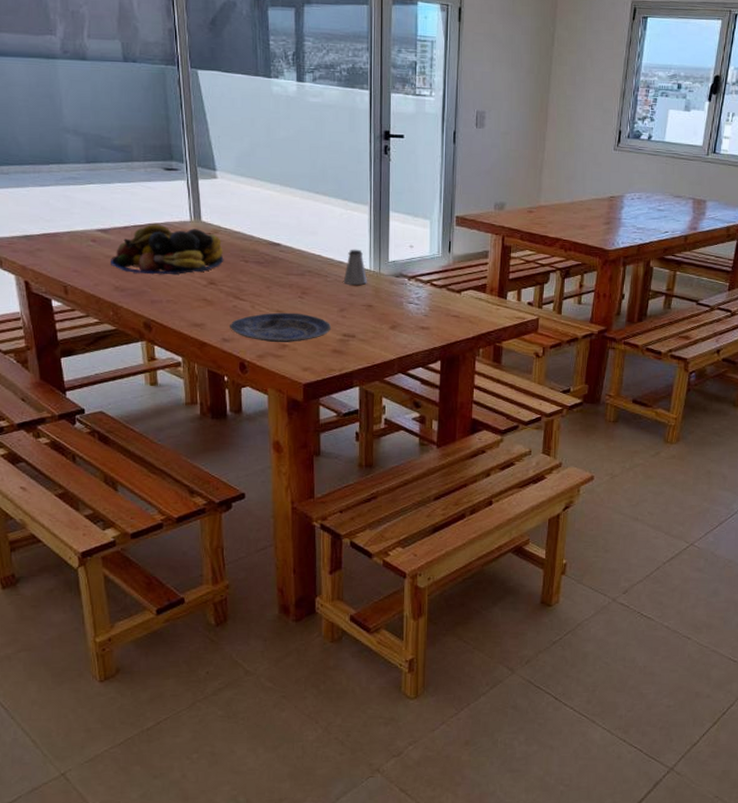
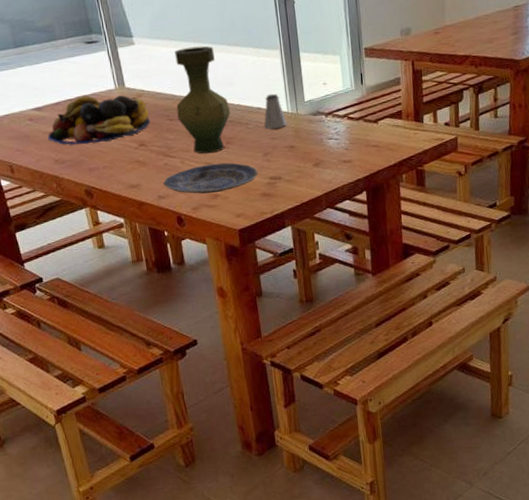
vase: none [253,189,311,302] -> present [175,45,231,154]

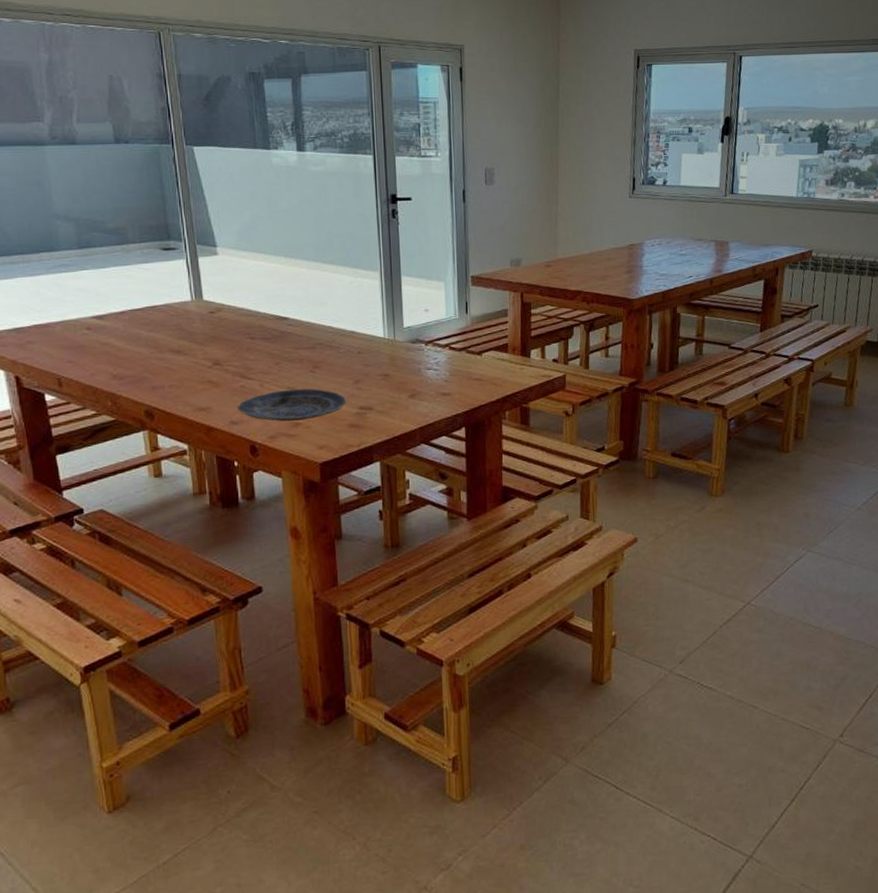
fruit bowl: present [48,95,151,145] -> none [107,306,229,360]
vase: present [175,45,231,154] -> none [260,261,321,378]
saltshaker: present [264,93,288,129] -> none [357,317,383,354]

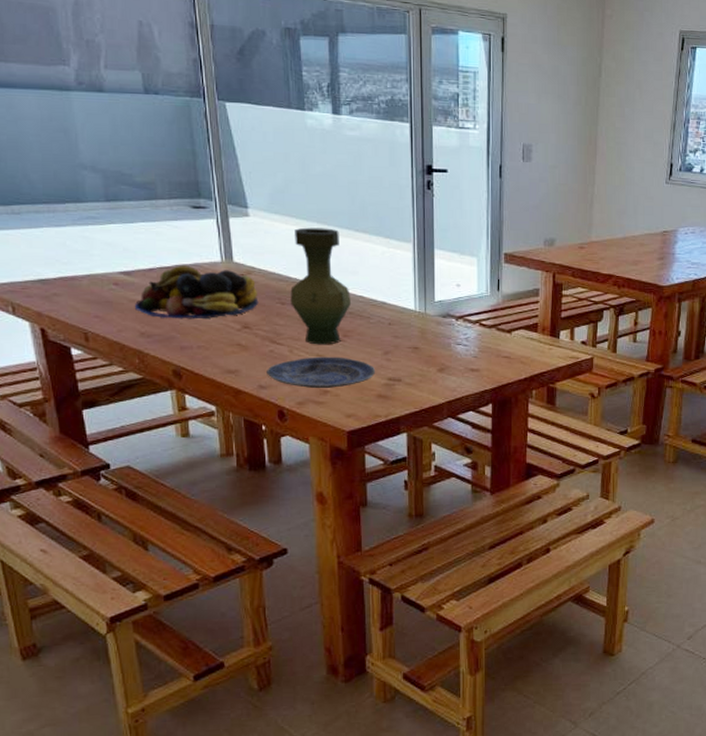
fruit bowl: none [107,306,229,360] -> present [135,265,259,319]
vase: none [260,261,321,378] -> present [290,227,352,345]

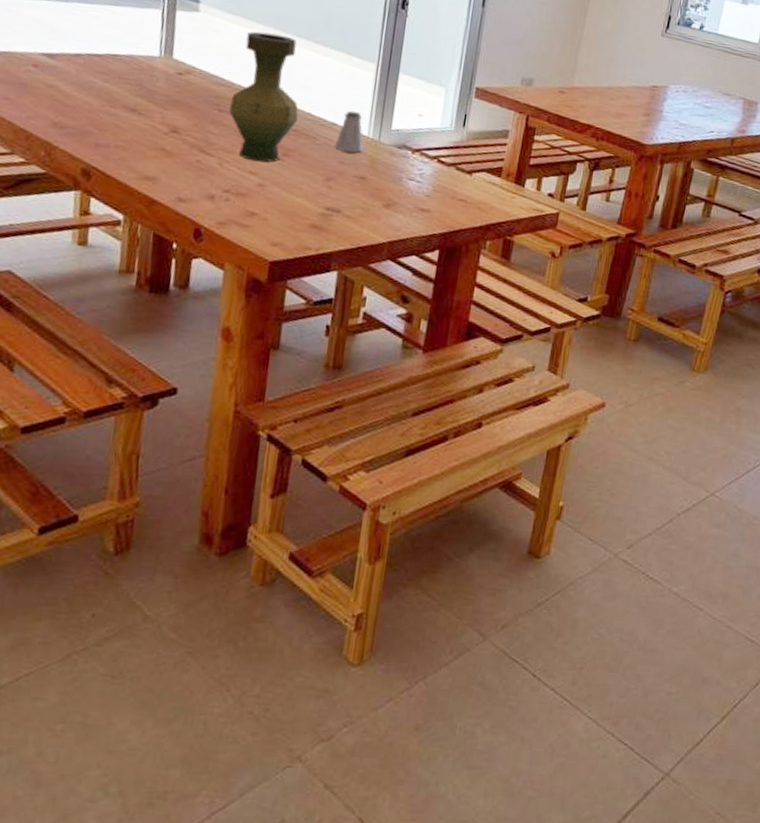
fruit bowl: present [135,265,259,319] -> none [52,54,194,117]
plate: present [267,356,376,388] -> none [188,173,314,211]
saltshaker: none [388,289,414,326] -> present [335,110,364,153]

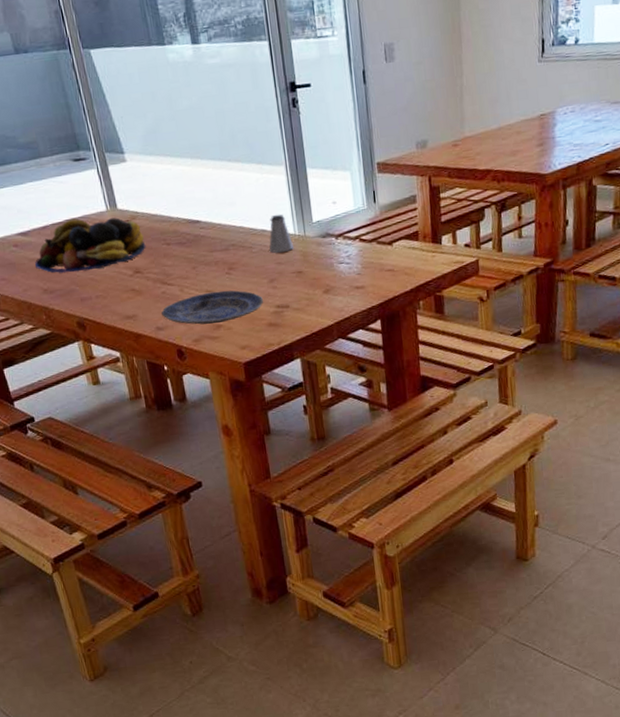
fruit bowl: none [52,54,194,117] -> present [35,217,146,273]
plate: none [188,173,314,211] -> present [161,290,264,325]
vase: present [229,31,299,163] -> none [170,162,233,281]

